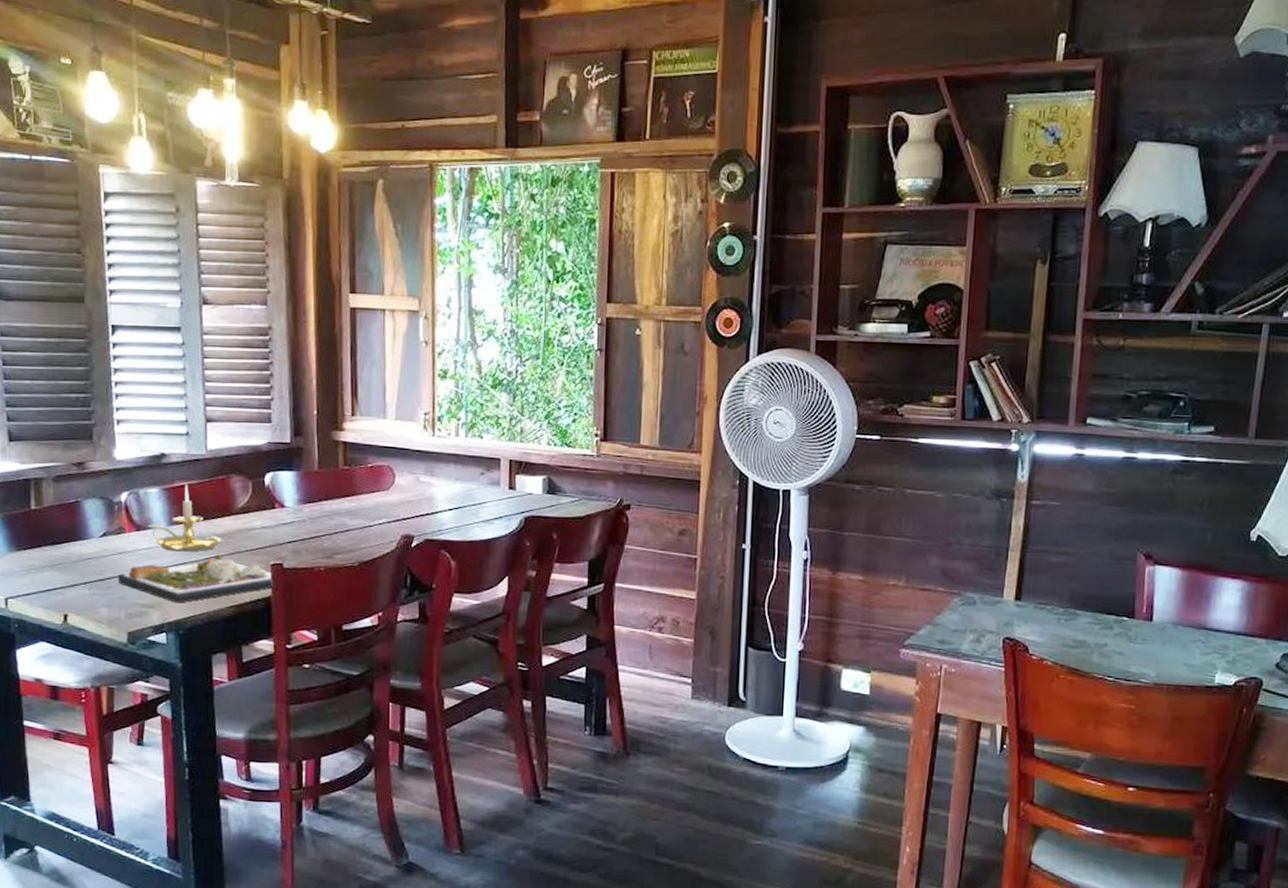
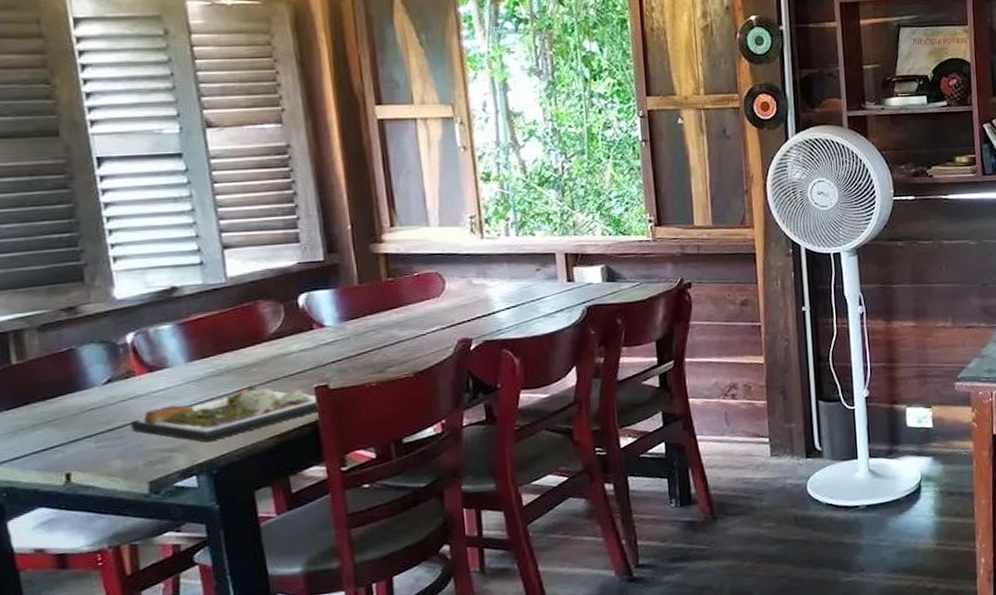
candle holder: present [147,484,221,552] -> none [161,316,253,389]

